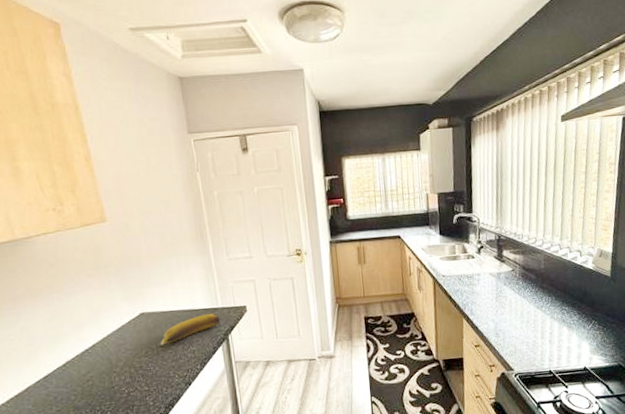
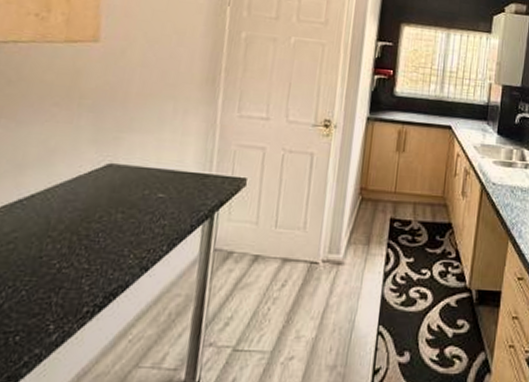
banana: present [160,313,220,345] -> none [122,179,210,211]

